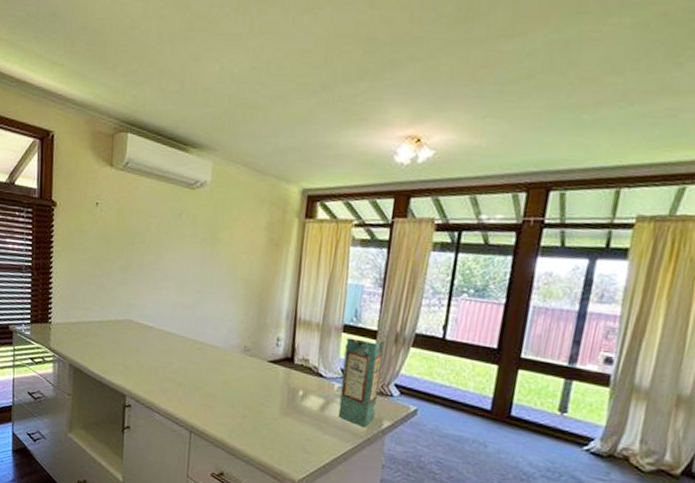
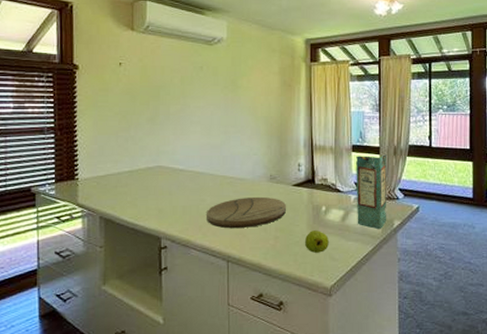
cutting board: none [172,366,258,401] -> present [207,196,286,229]
fruit: none [274,415,304,441] -> present [304,230,330,253]

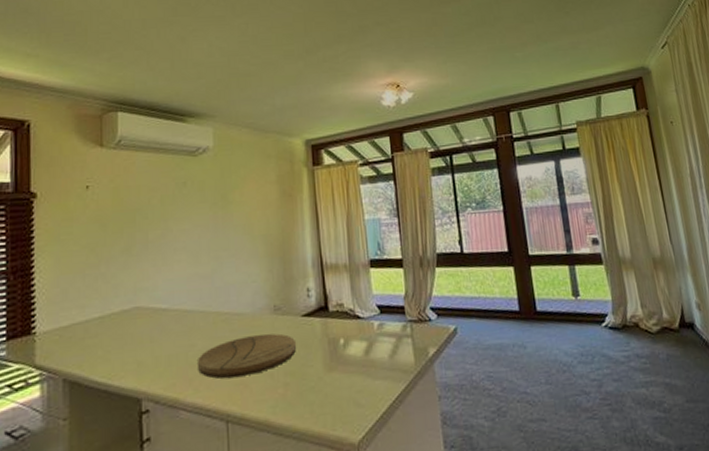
fruit: present [304,230,330,253] -> none [321,370,353,400]
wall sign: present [356,154,386,230] -> none [375,267,419,362]

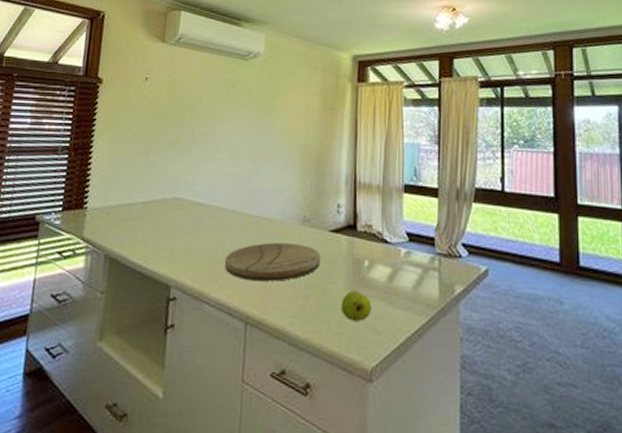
fruit: none [321,370,353,400] -> present [340,291,373,321]

